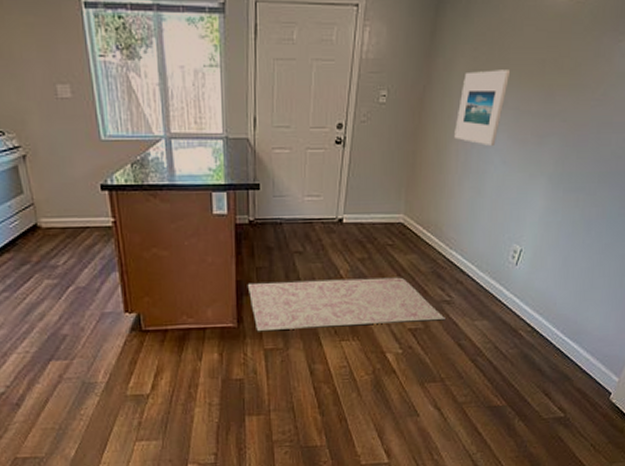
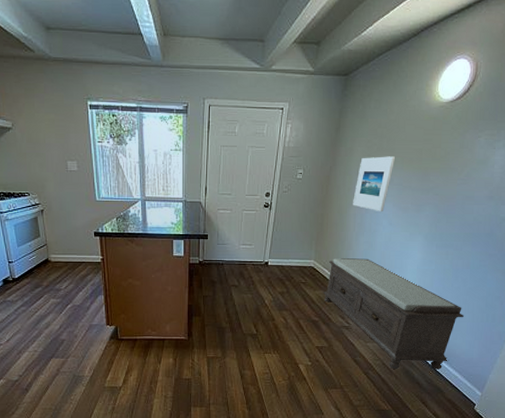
rug: present [247,277,445,332] -> none [196,307,345,344]
bench: none [417,209,598,354] -> present [324,258,464,370]

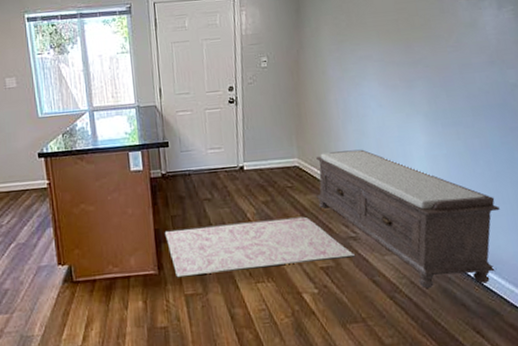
rug: none [196,307,345,344] -> present [164,216,355,278]
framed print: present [353,156,396,212] -> none [330,31,370,94]

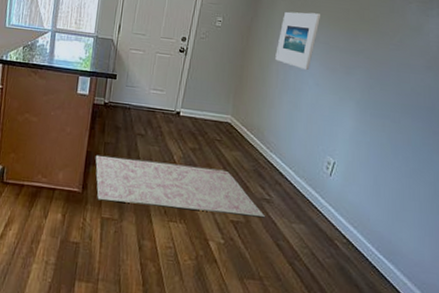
bench: present [316,149,500,289] -> none [241,116,409,271]
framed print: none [330,31,370,94] -> present [275,11,321,71]

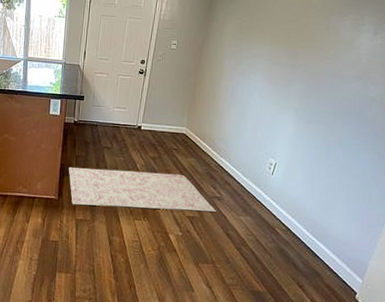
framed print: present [275,11,321,71] -> none [224,33,265,85]

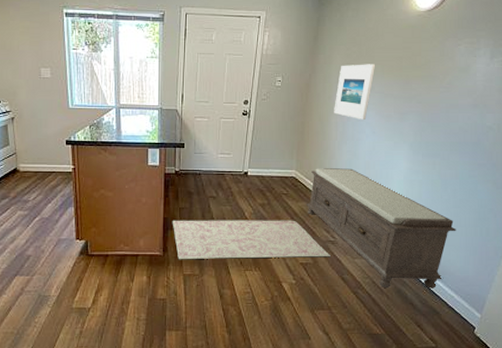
bench: none [195,127,339,251] -> present [307,168,456,289]
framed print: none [224,33,265,85] -> present [334,64,376,121]

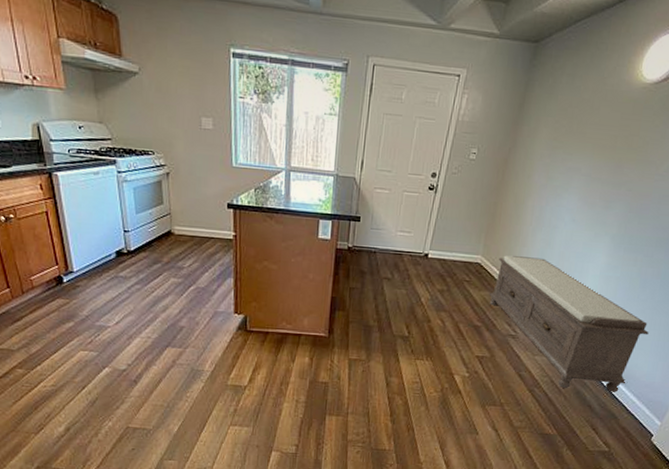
rug: present [172,220,331,260] -> none [340,301,509,352]
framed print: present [334,64,376,121] -> none [532,140,586,206]

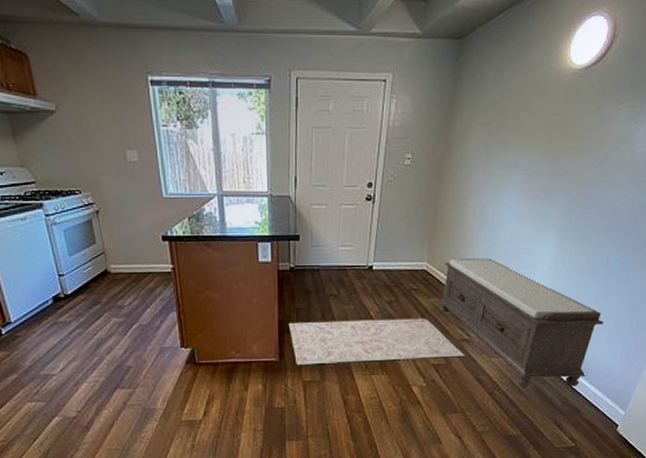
rug: none [340,301,509,352] -> present [288,318,465,366]

